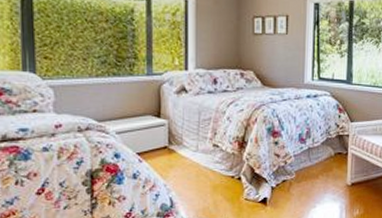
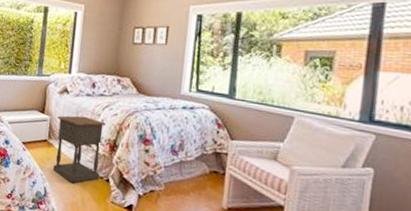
nightstand: none [177,116,232,188] -> present [52,115,106,183]

